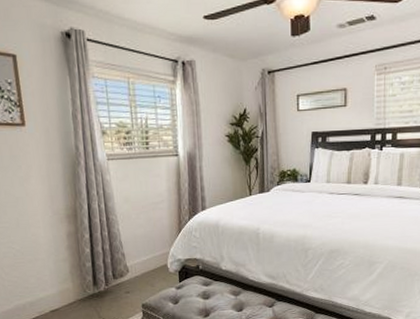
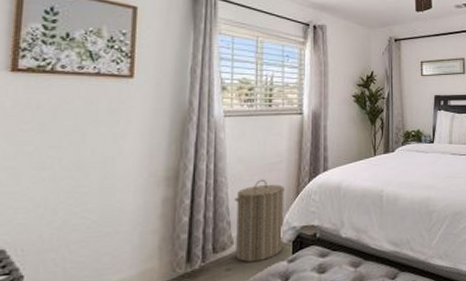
laundry hamper: none [125,217,171,287] -> present [234,179,284,262]

